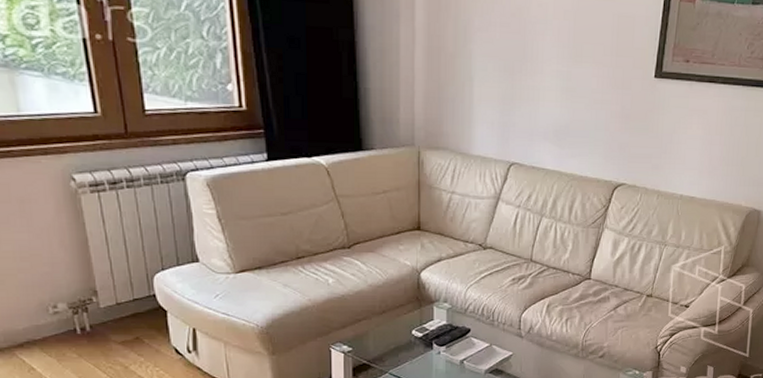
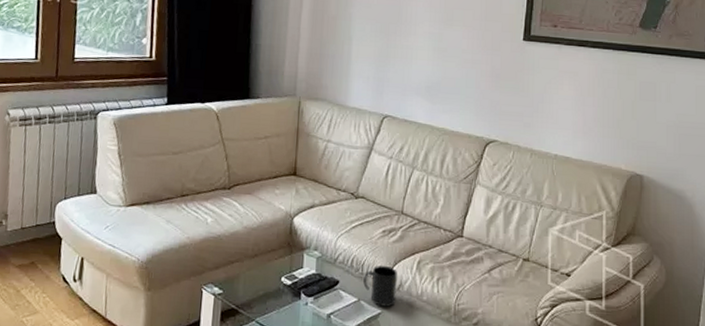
mug: none [494,311,527,349] -> present [363,265,397,307]

